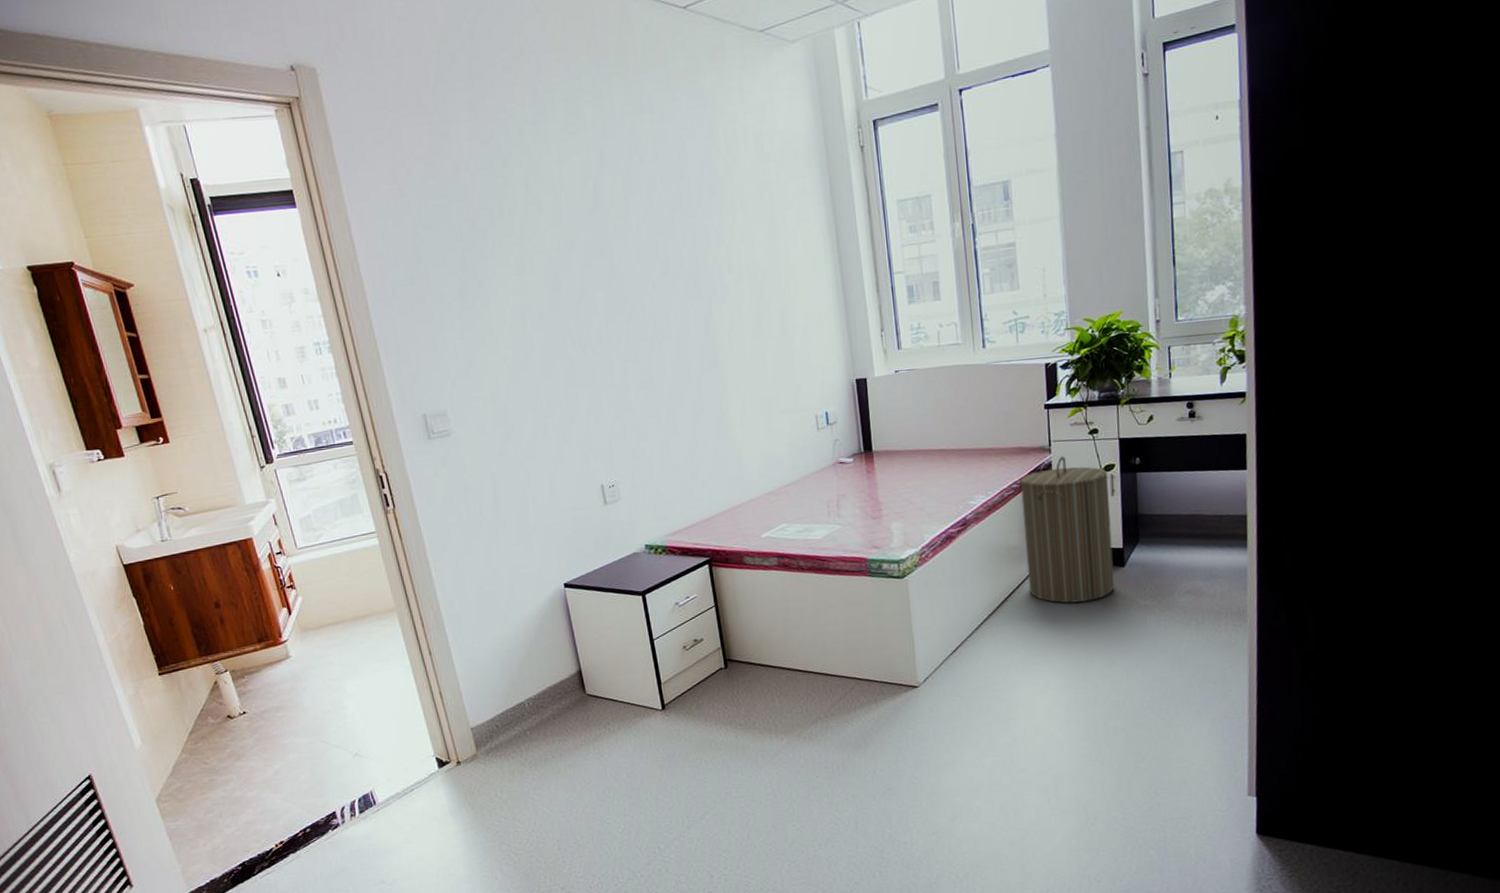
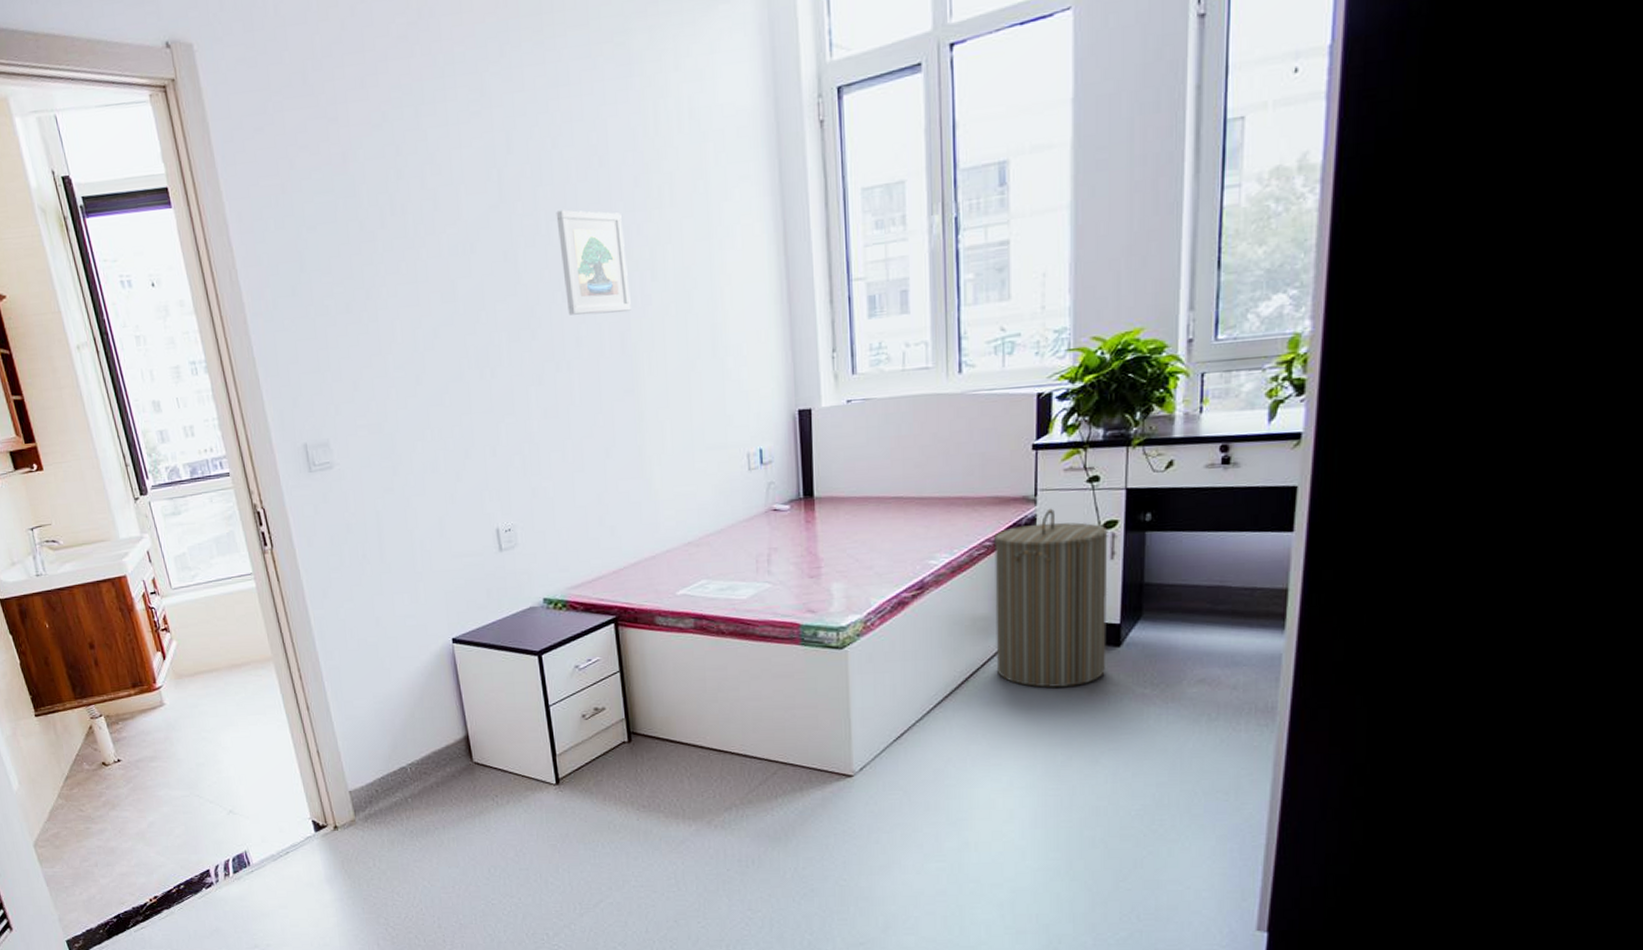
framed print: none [645,214,712,302] -> present [556,209,631,315]

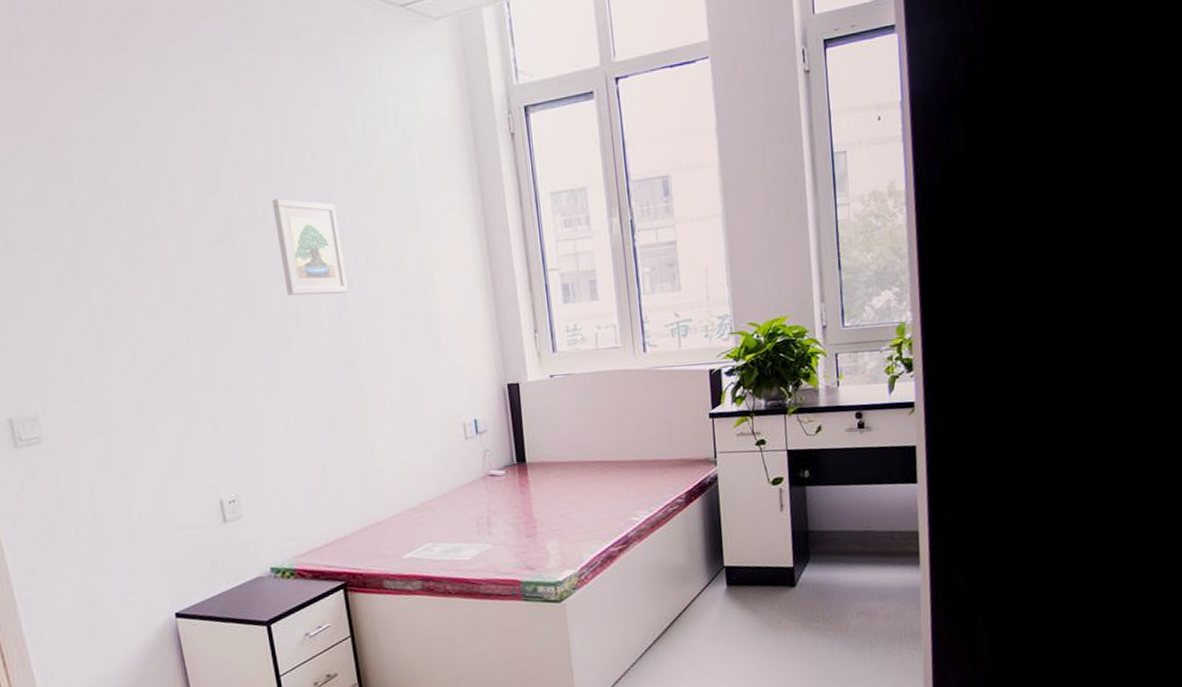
laundry hamper: present [994,508,1108,689] -> none [684,468,785,628]

